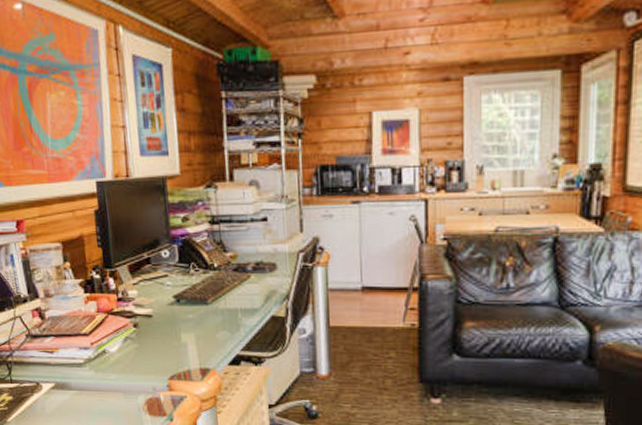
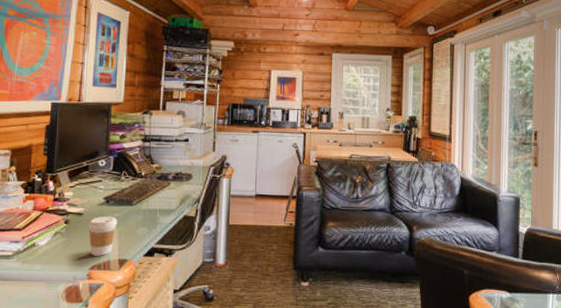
coffee cup: none [160,317,193,365] -> present [88,216,118,256]

